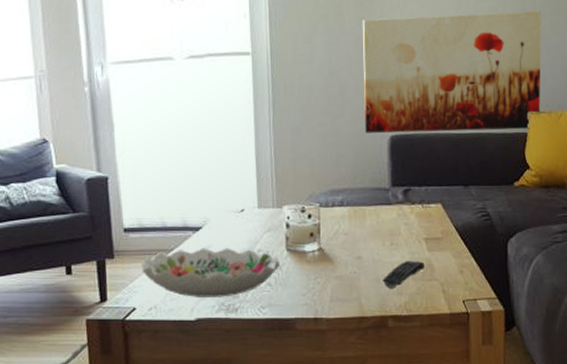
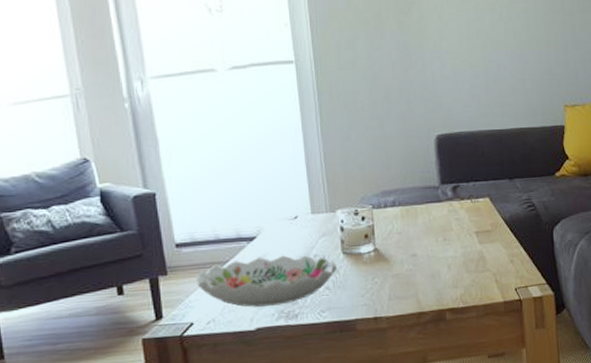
wall art: present [362,11,541,134] -> none [402,10,576,134]
remote control: present [382,261,424,288] -> none [438,254,477,283]

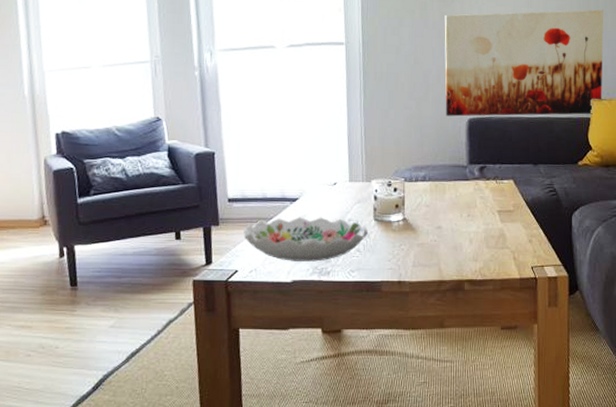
wall art: none [402,10,576,134] -> present [444,9,603,117]

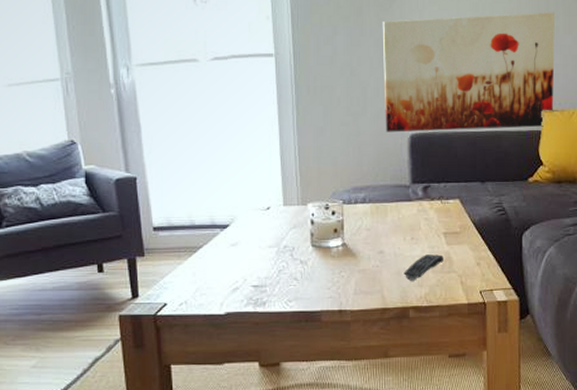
decorative bowl: present [243,216,369,262] -> none [171,244,306,292]
remote control: none [460,231,497,255] -> present [404,254,443,281]

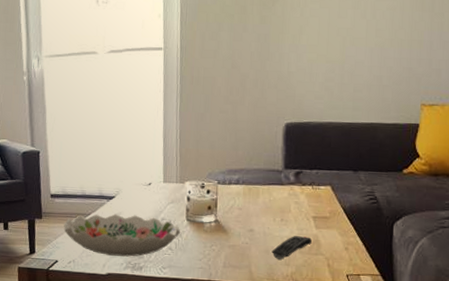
decorative bowl: none [171,244,306,292] -> present [63,213,181,257]
wall art: present [382,12,555,133] -> none [262,9,440,121]

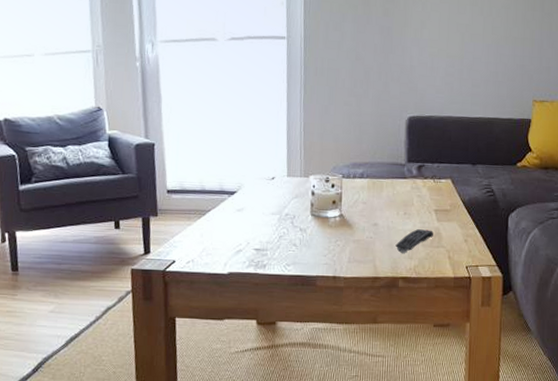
decorative bowl: present [63,213,181,257] -> none [181,209,306,255]

